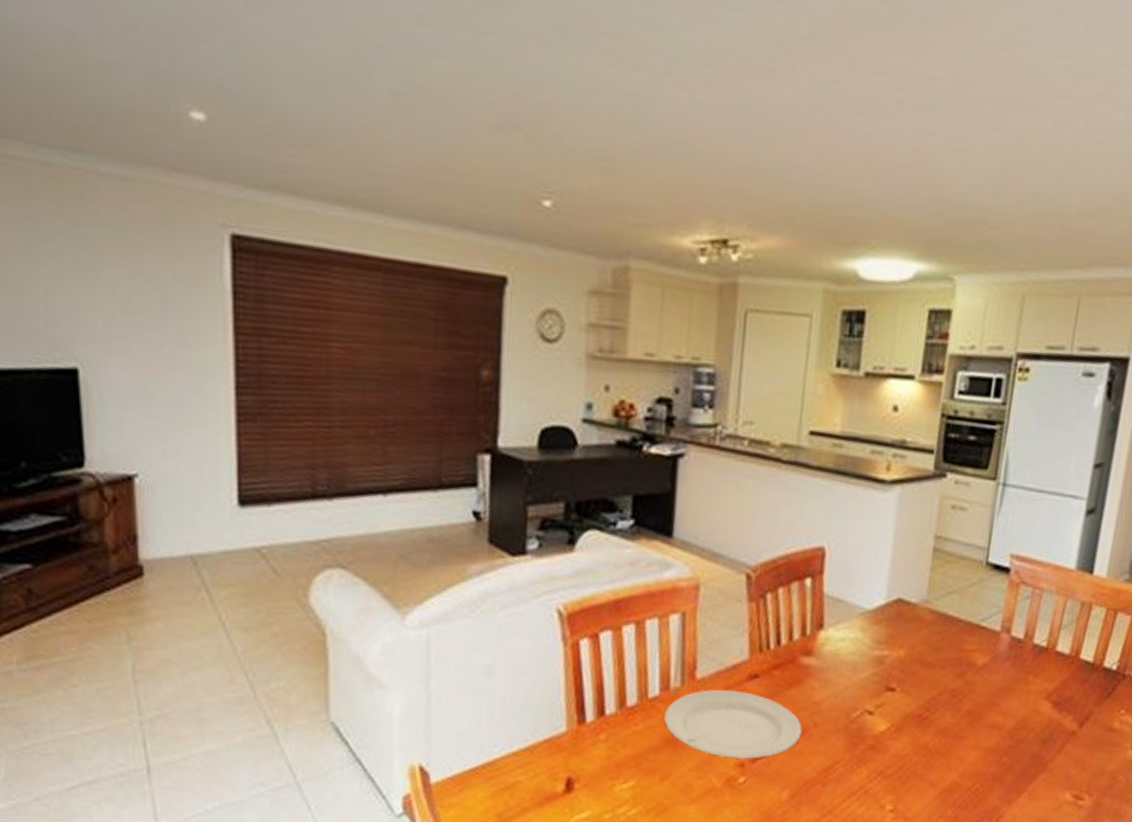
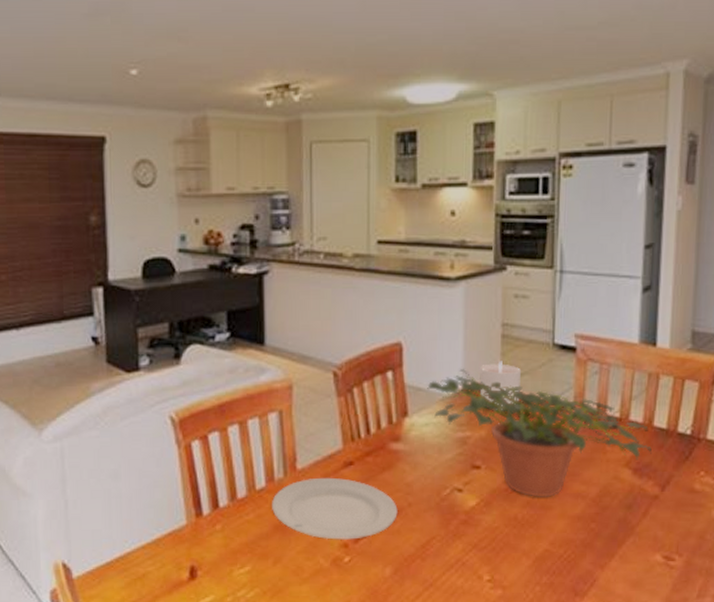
potted plant: none [847,582,1076,726] -> present [427,369,653,497]
candle: none [903,576,950,631] -> present [479,361,521,411]

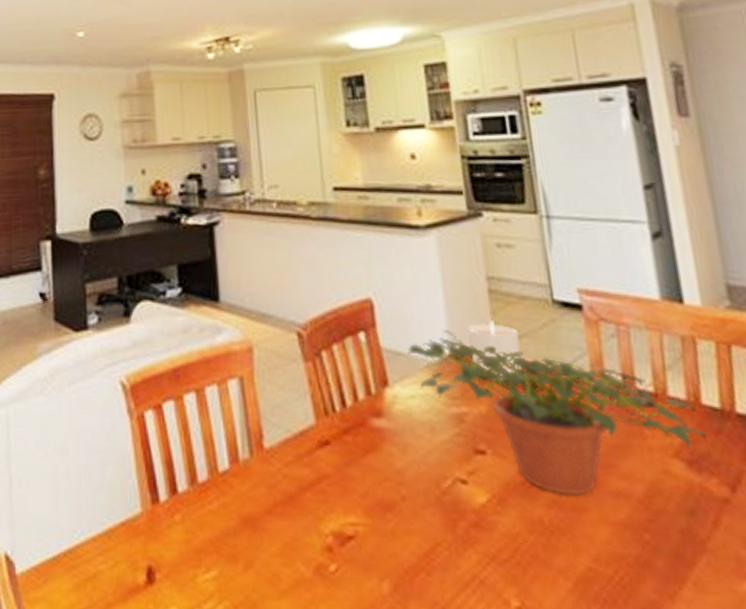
plate: present [272,477,398,540] -> none [238,459,390,542]

